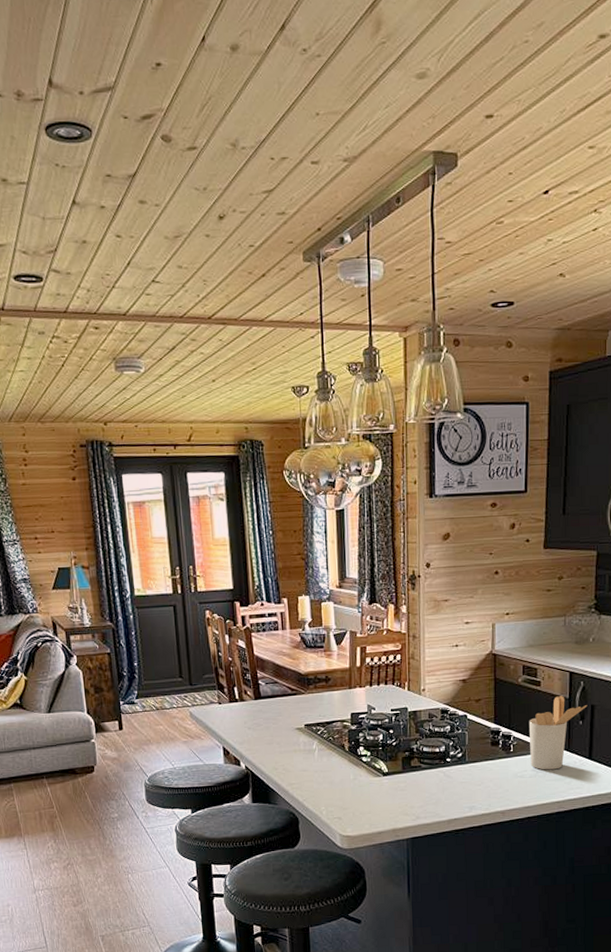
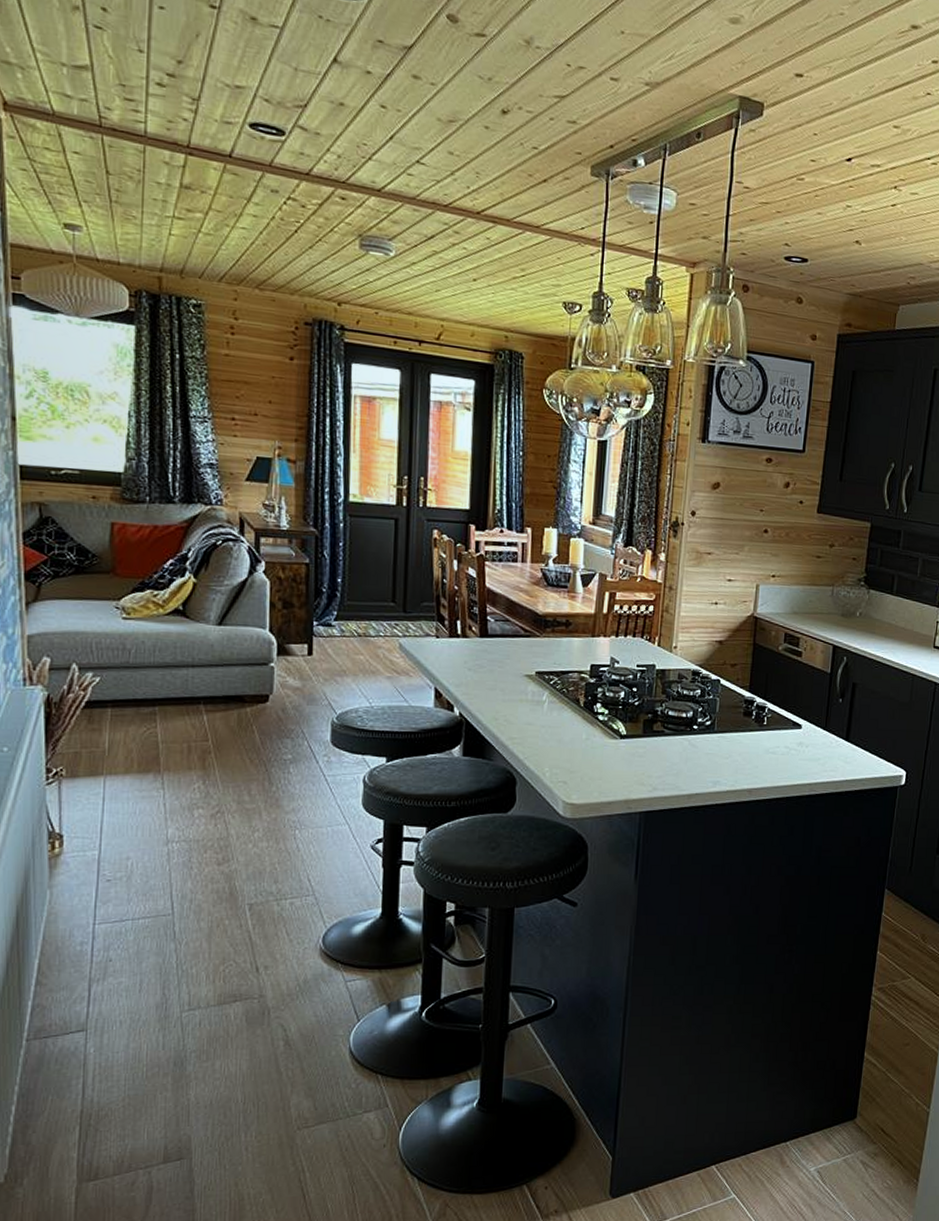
utensil holder: present [529,696,588,770] -> none [784,669,849,749]

